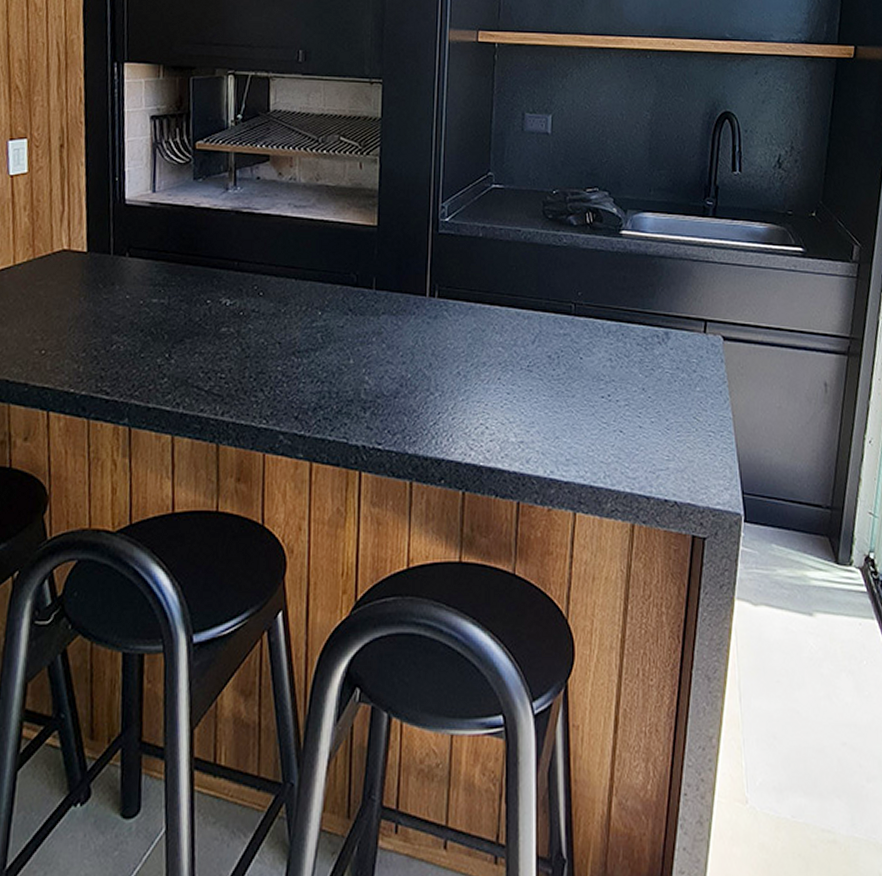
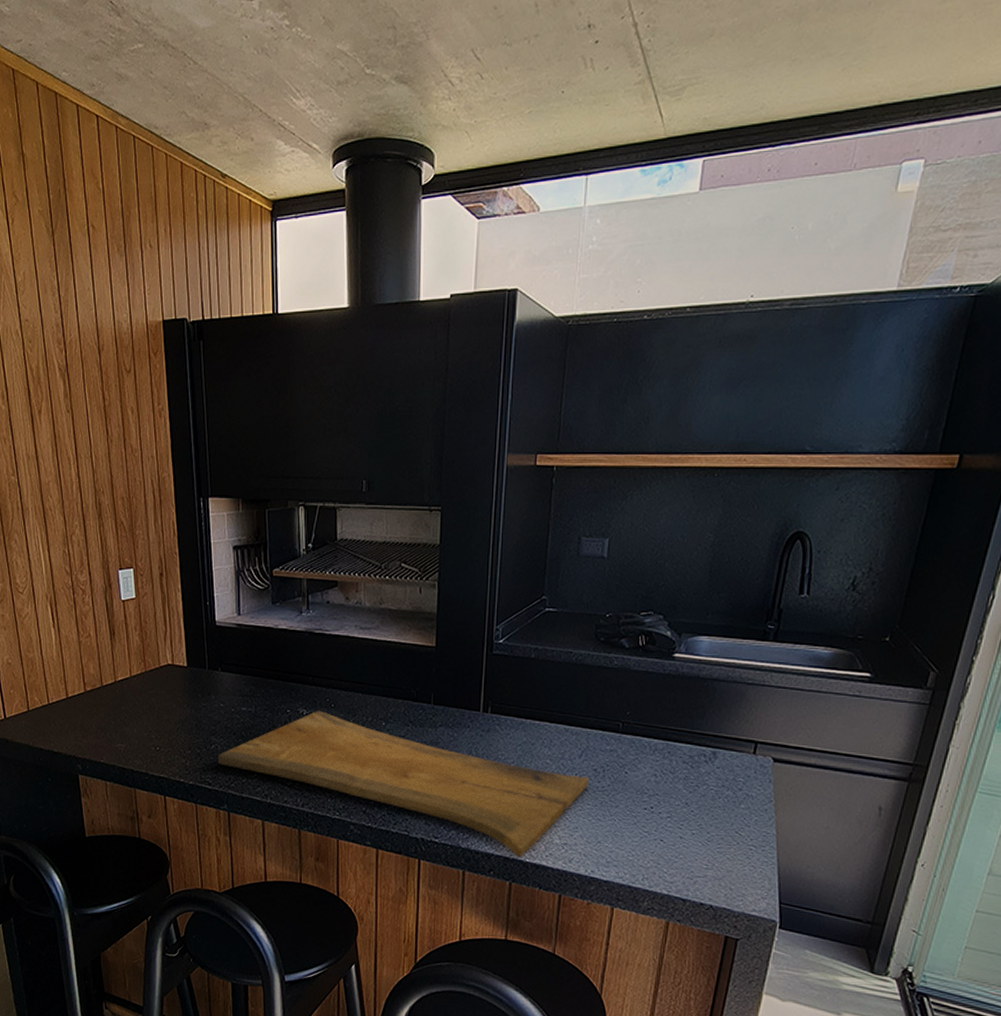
cutting board: none [119,299,543,462] -> present [217,710,589,858]

